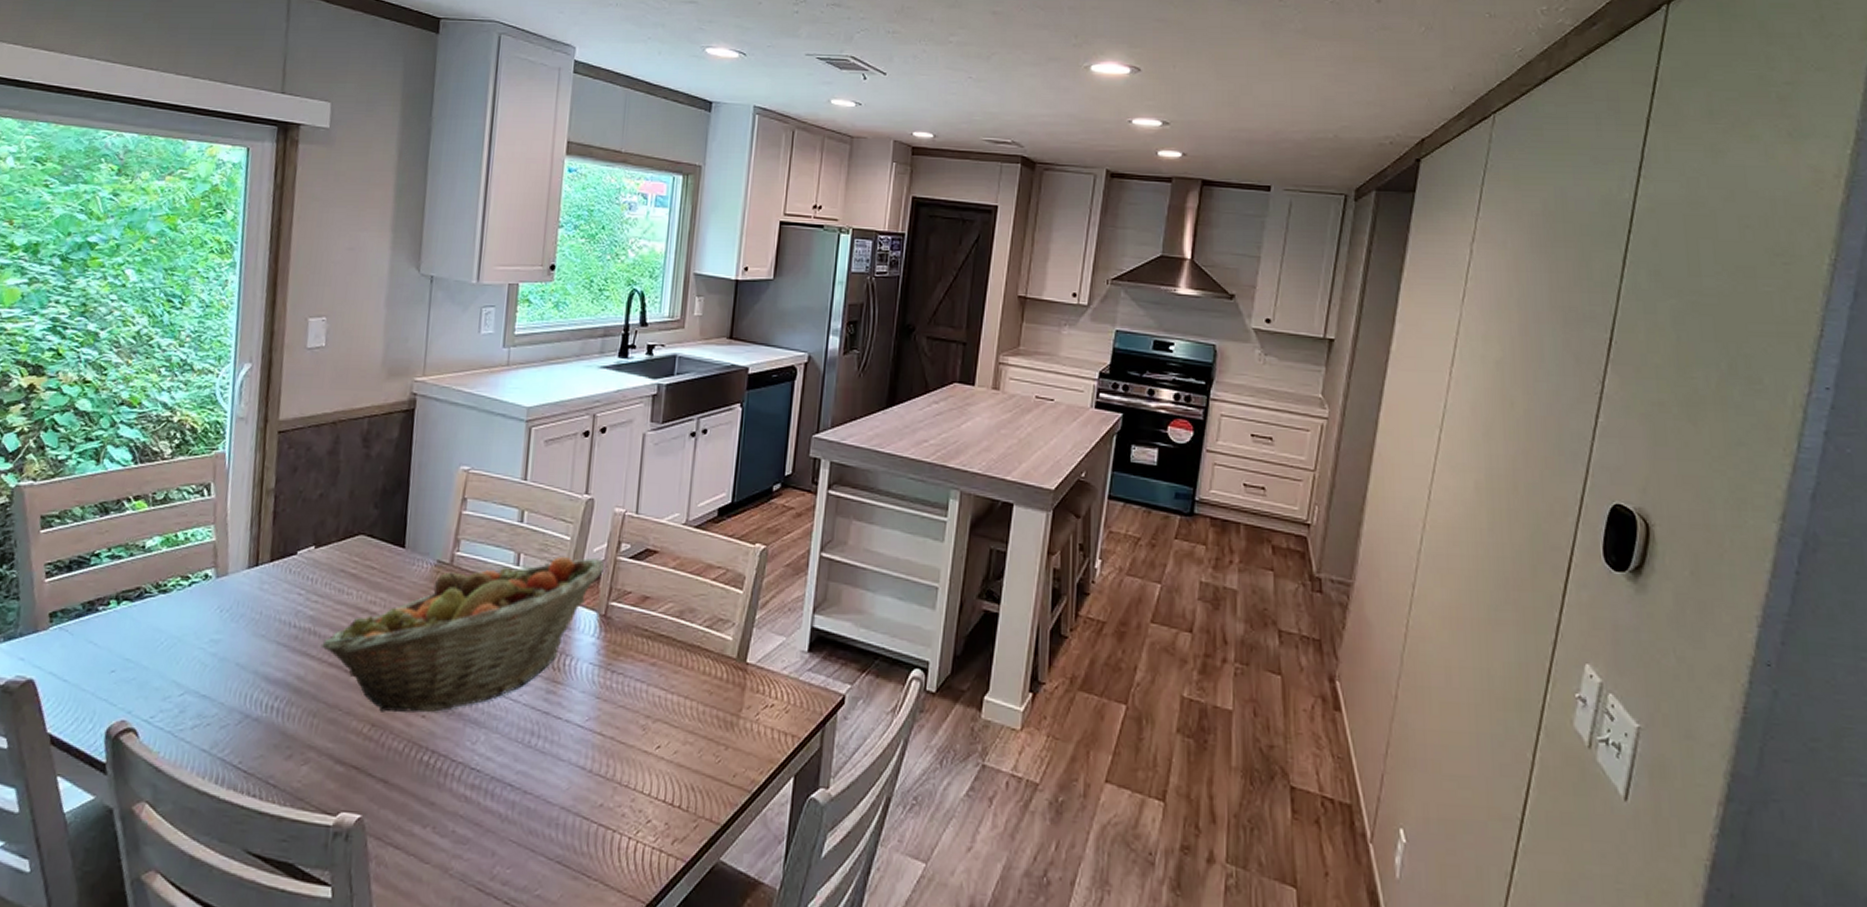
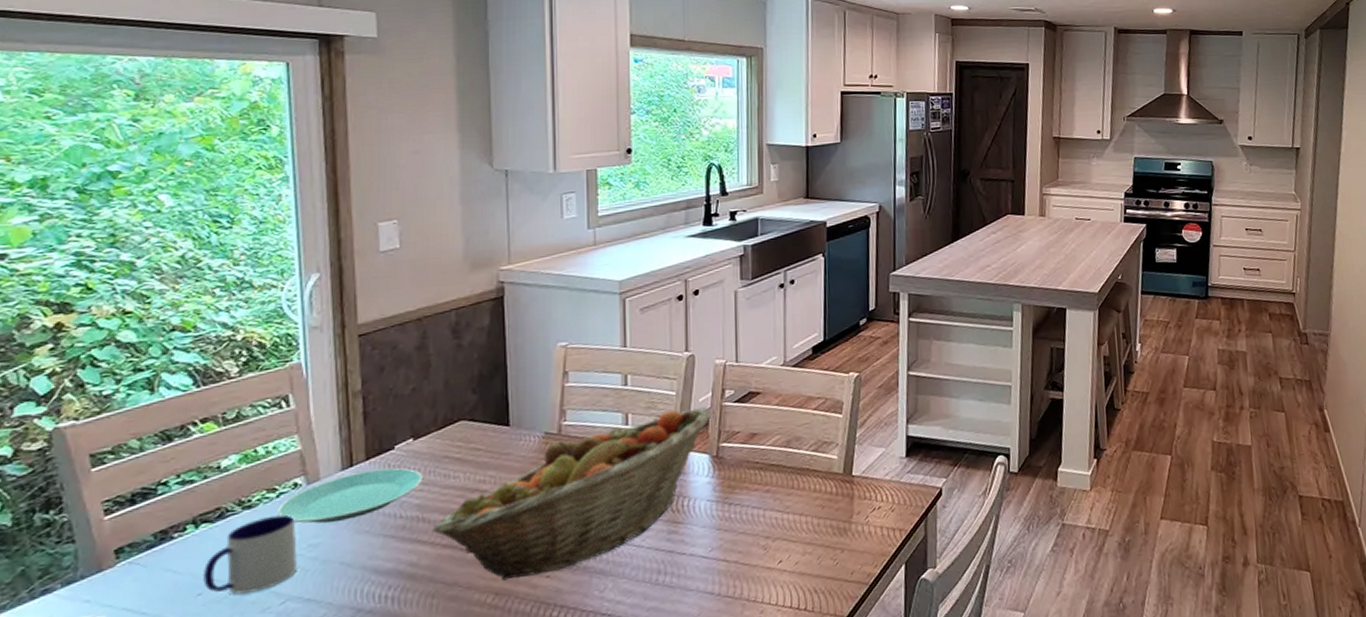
mug: none [117,604,202,679] -> present [202,514,297,594]
plate: none [186,572,319,620] -> present [276,467,422,524]

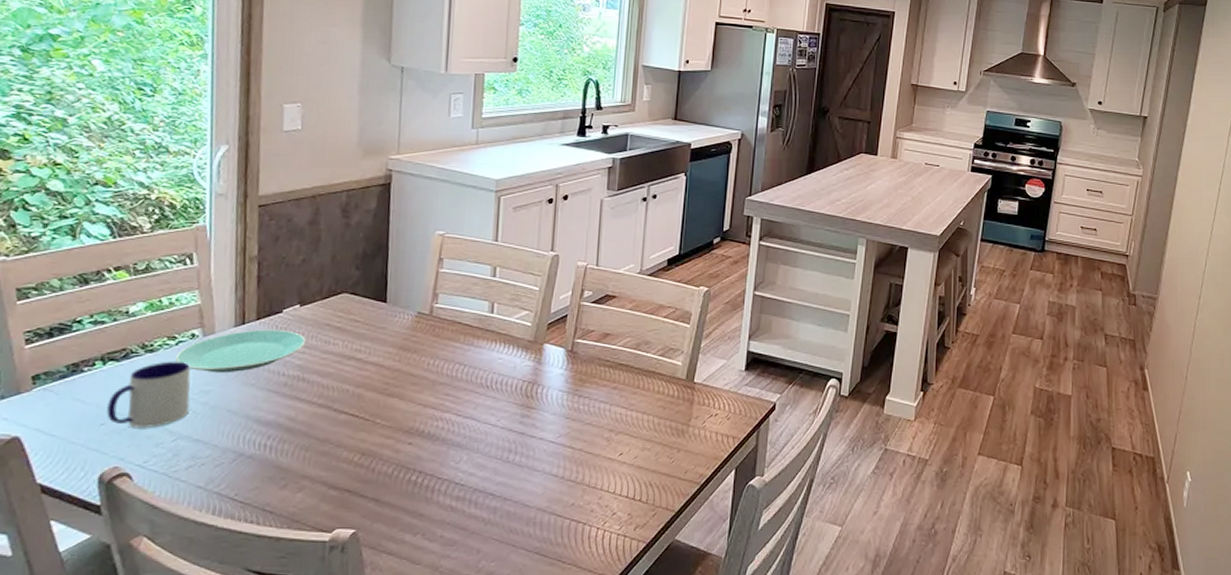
fruit basket: present [431,407,712,581] -> none [309,303,571,443]

